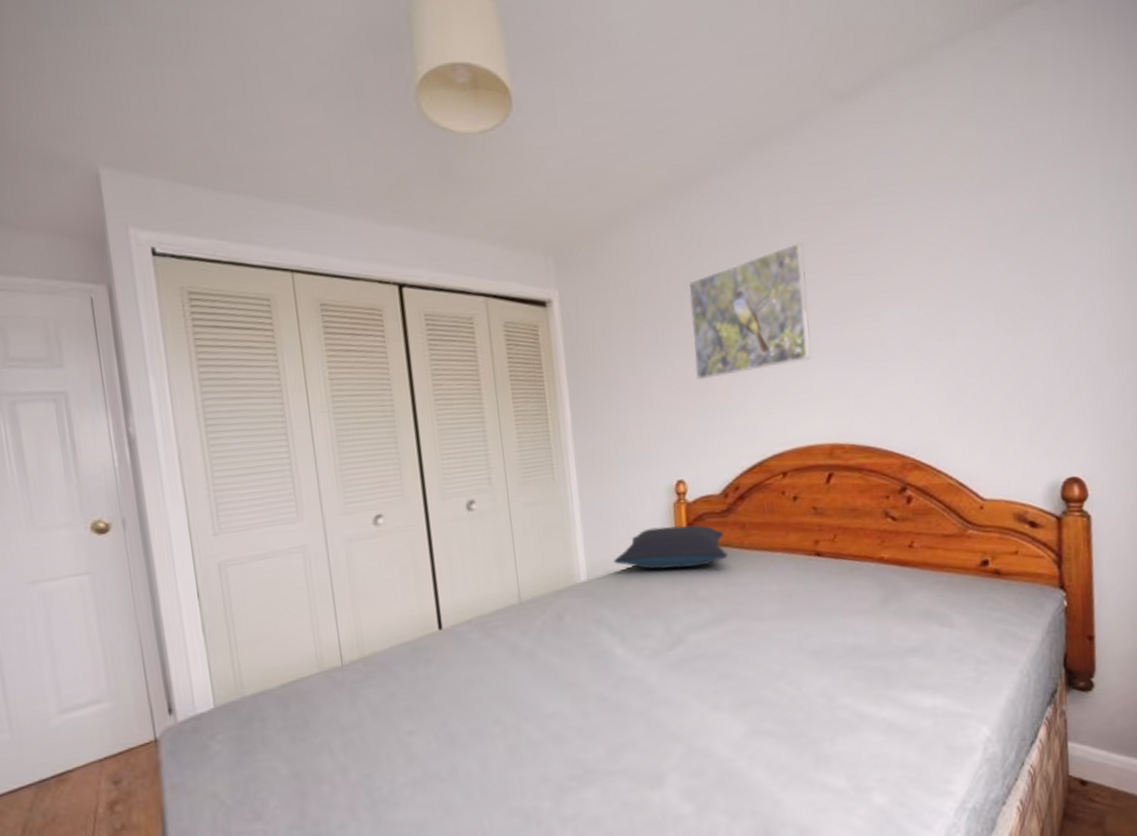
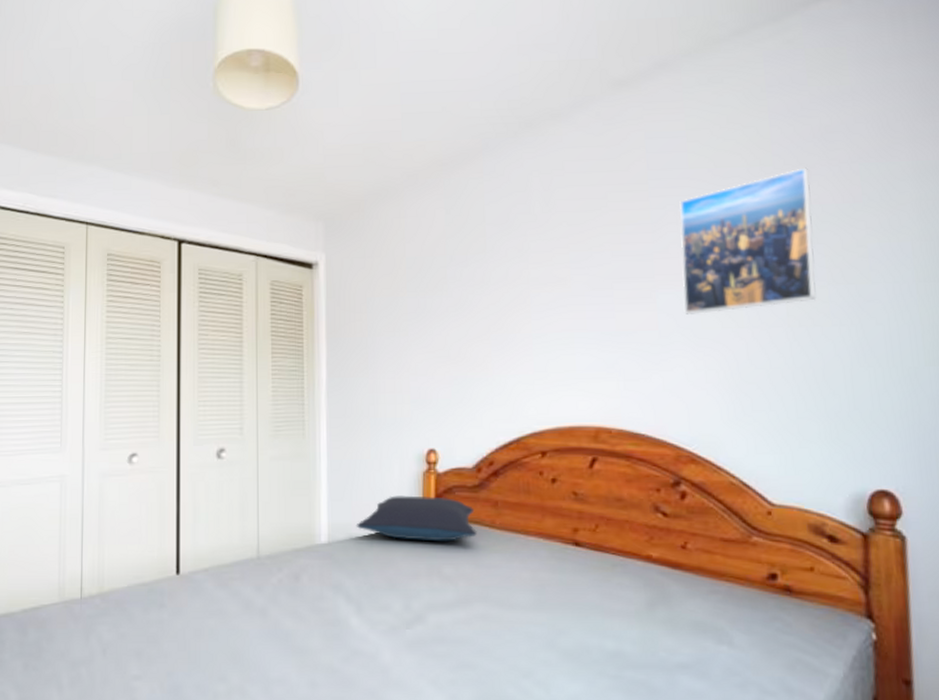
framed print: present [688,243,811,380] -> none [453,221,578,350]
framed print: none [898,179,1020,330] -> present [679,167,817,314]

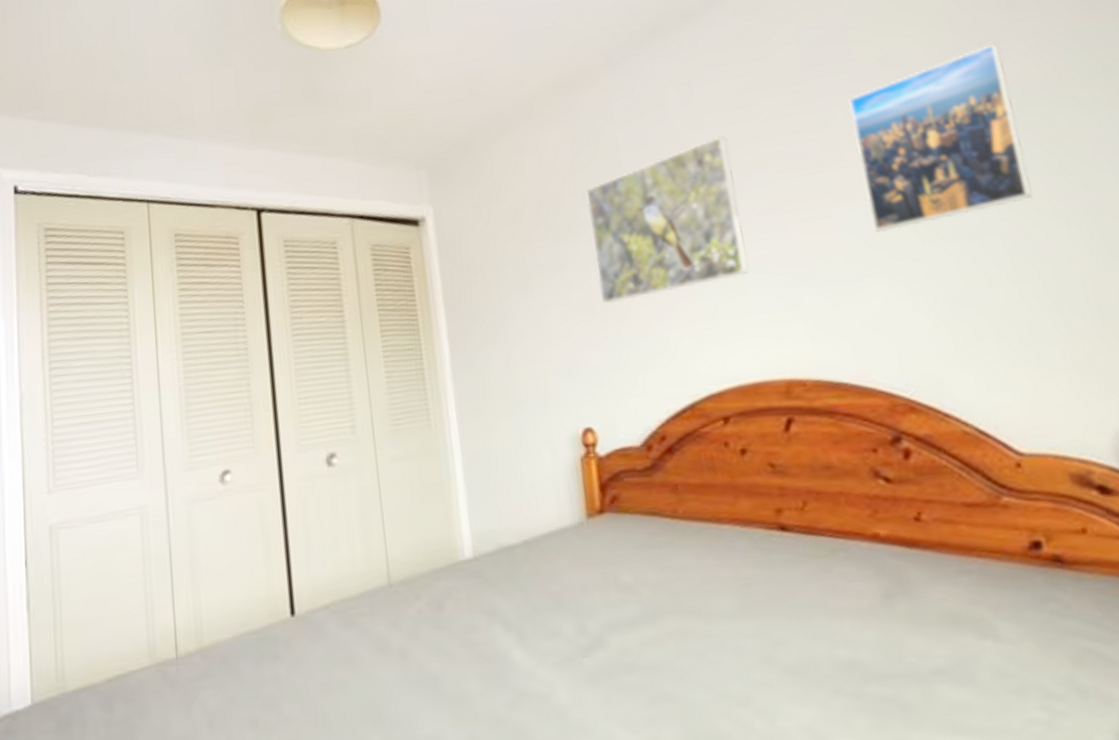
pillow: present [356,495,477,542] -> none [505,485,657,545]
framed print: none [453,221,578,350] -> present [586,136,749,304]

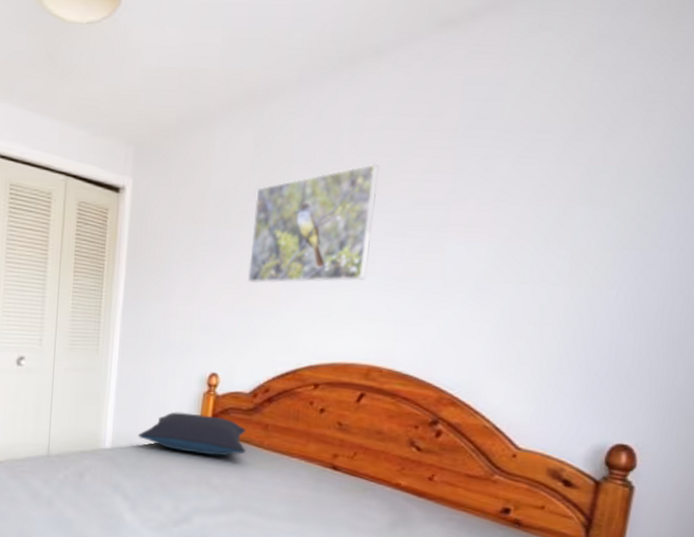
pillow: none [505,485,657,545] -> present [137,411,246,456]
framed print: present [848,43,1033,232] -> none [470,127,621,267]

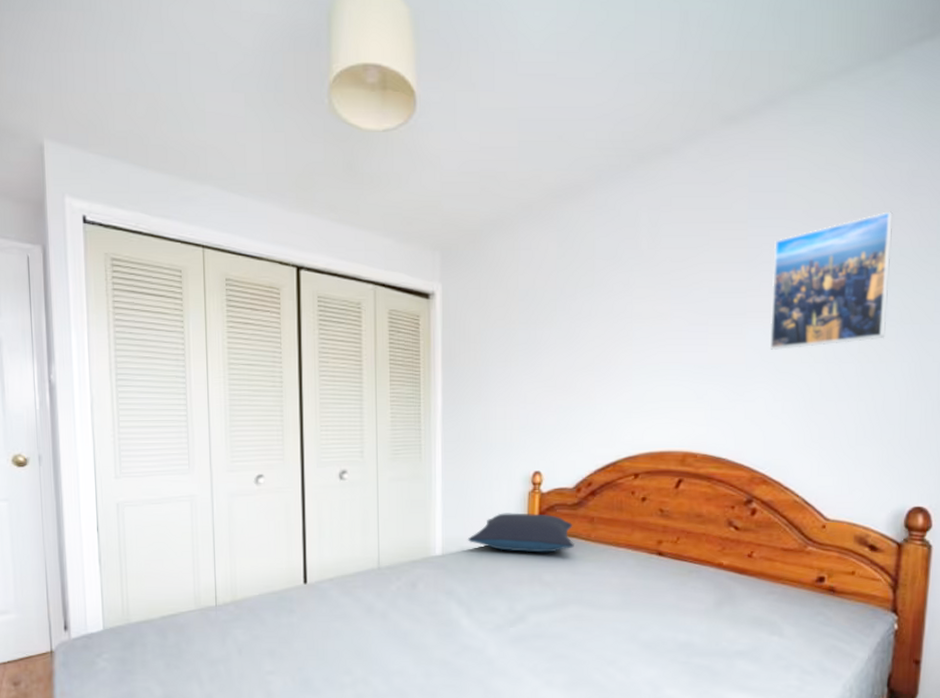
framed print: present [247,164,380,284] -> none [562,258,678,380]
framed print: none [470,127,621,267] -> present [769,211,893,350]

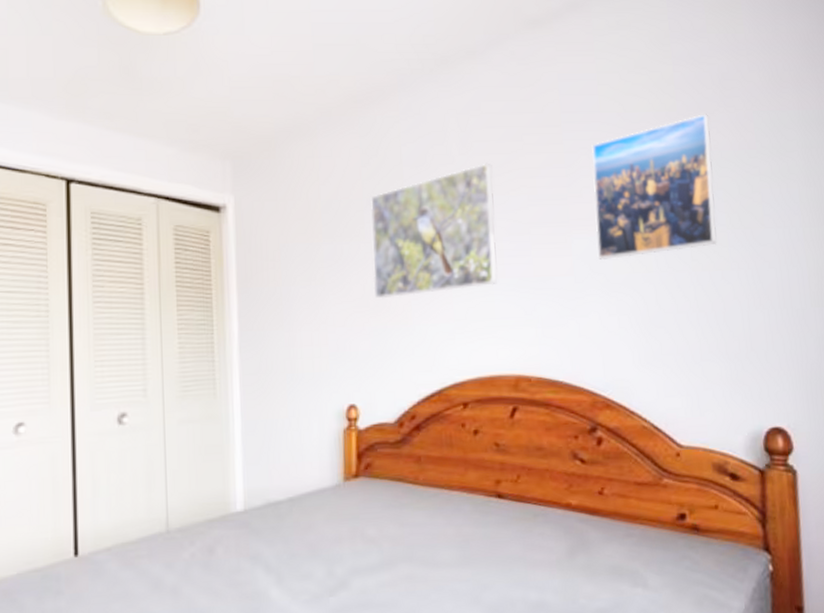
pillow: present [467,513,574,553] -> none [274,454,400,502]
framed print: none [562,258,678,380] -> present [370,164,497,299]

